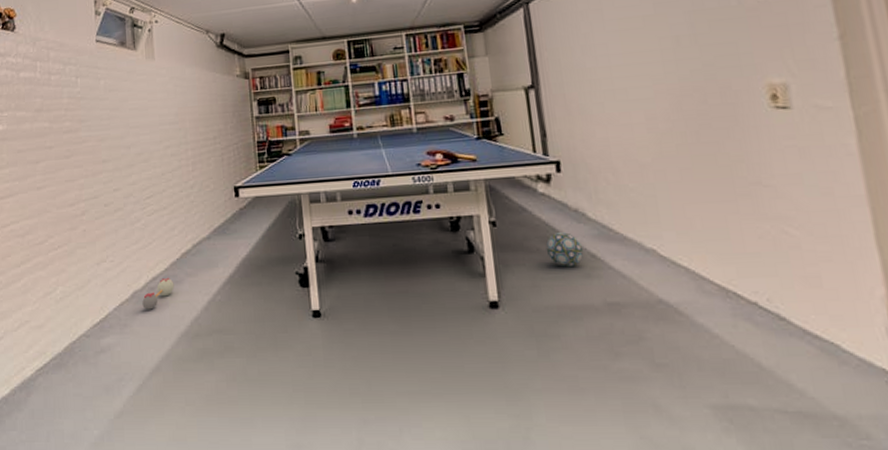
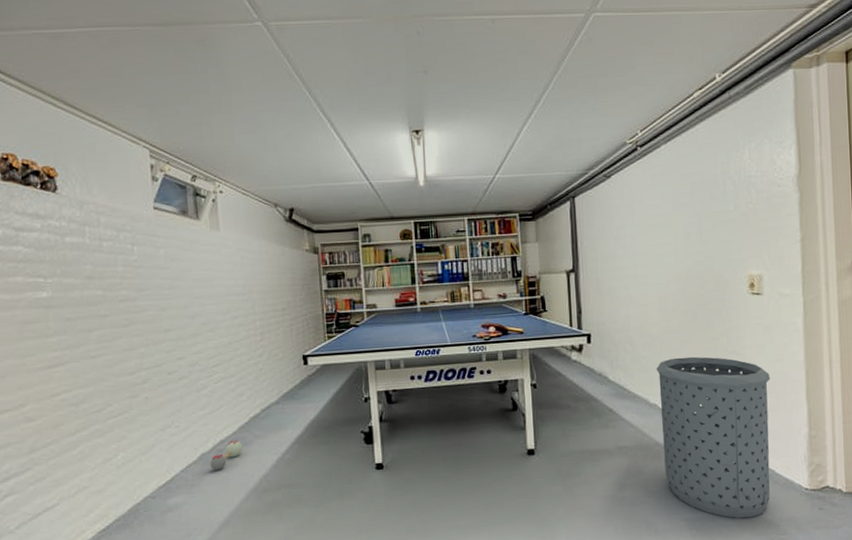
ball: present [545,232,584,268] -> none [574,392,604,421]
laundry basket: none [650,188,838,411] -> present [656,356,771,519]

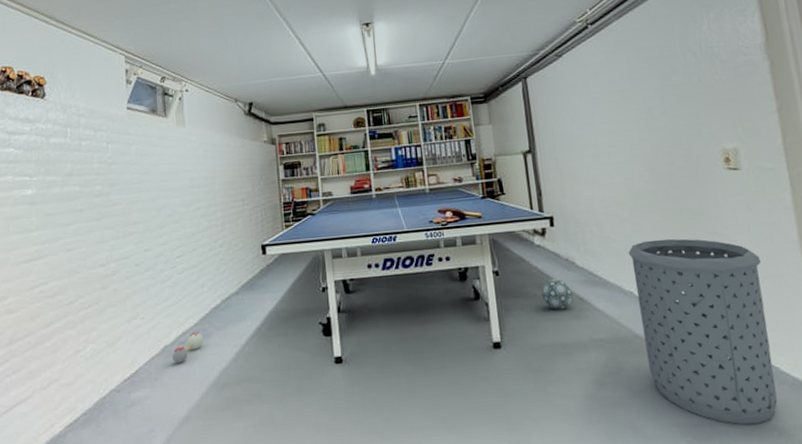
ball: none [574,392,604,421] -> present [541,279,574,310]

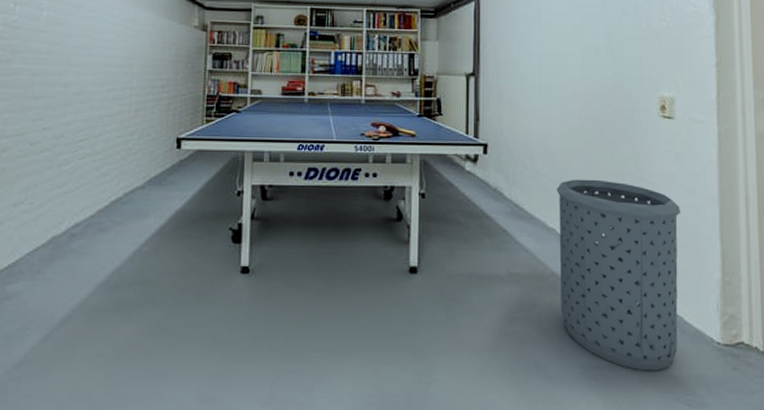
dumbbells: present [172,331,204,364] -> none [60,224,99,257]
ball: present [541,279,574,310] -> none [465,208,497,240]

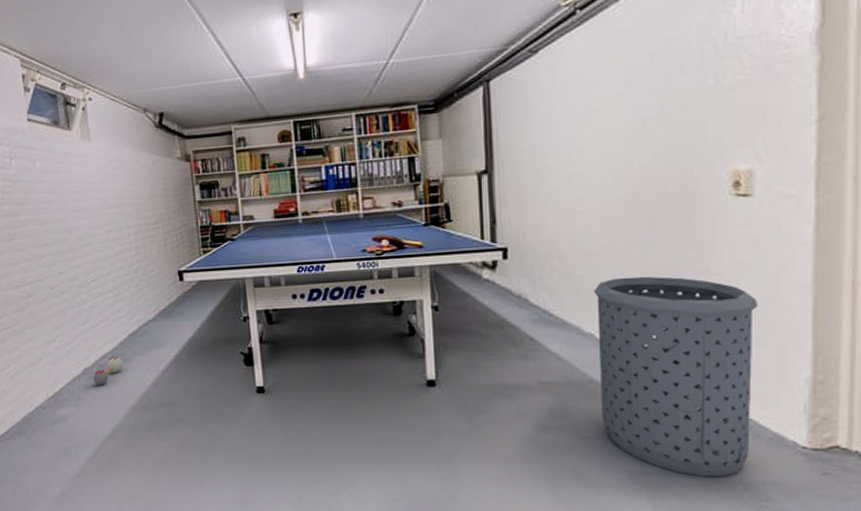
dumbbells: none [60,224,99,257] -> present [93,356,124,385]

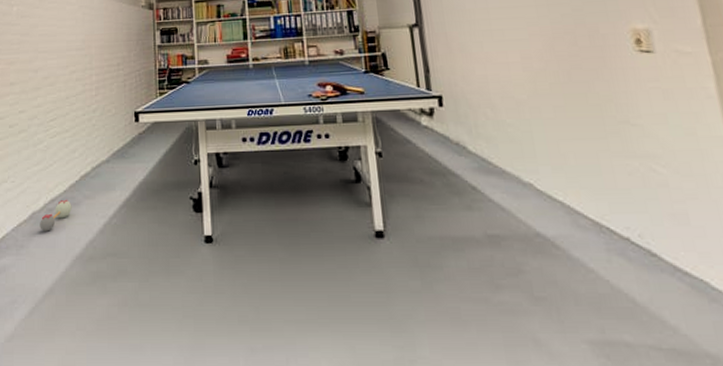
laundry basket: present [593,276,759,477] -> none [526,126,709,348]

